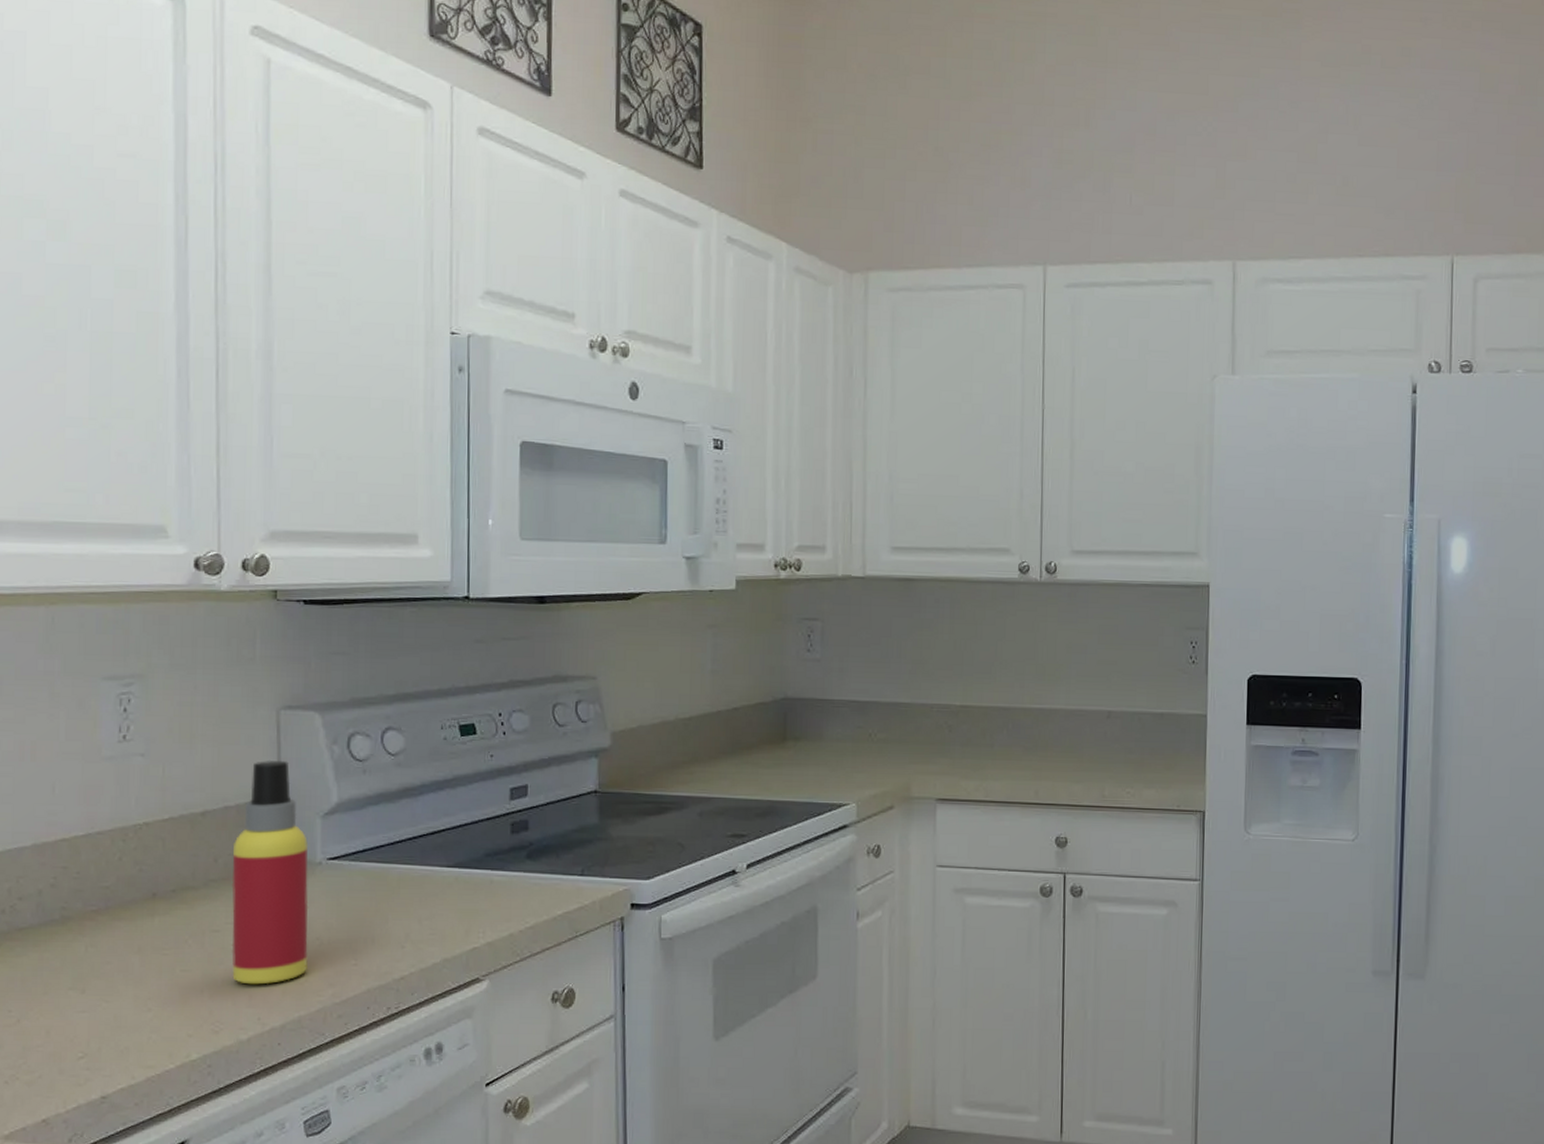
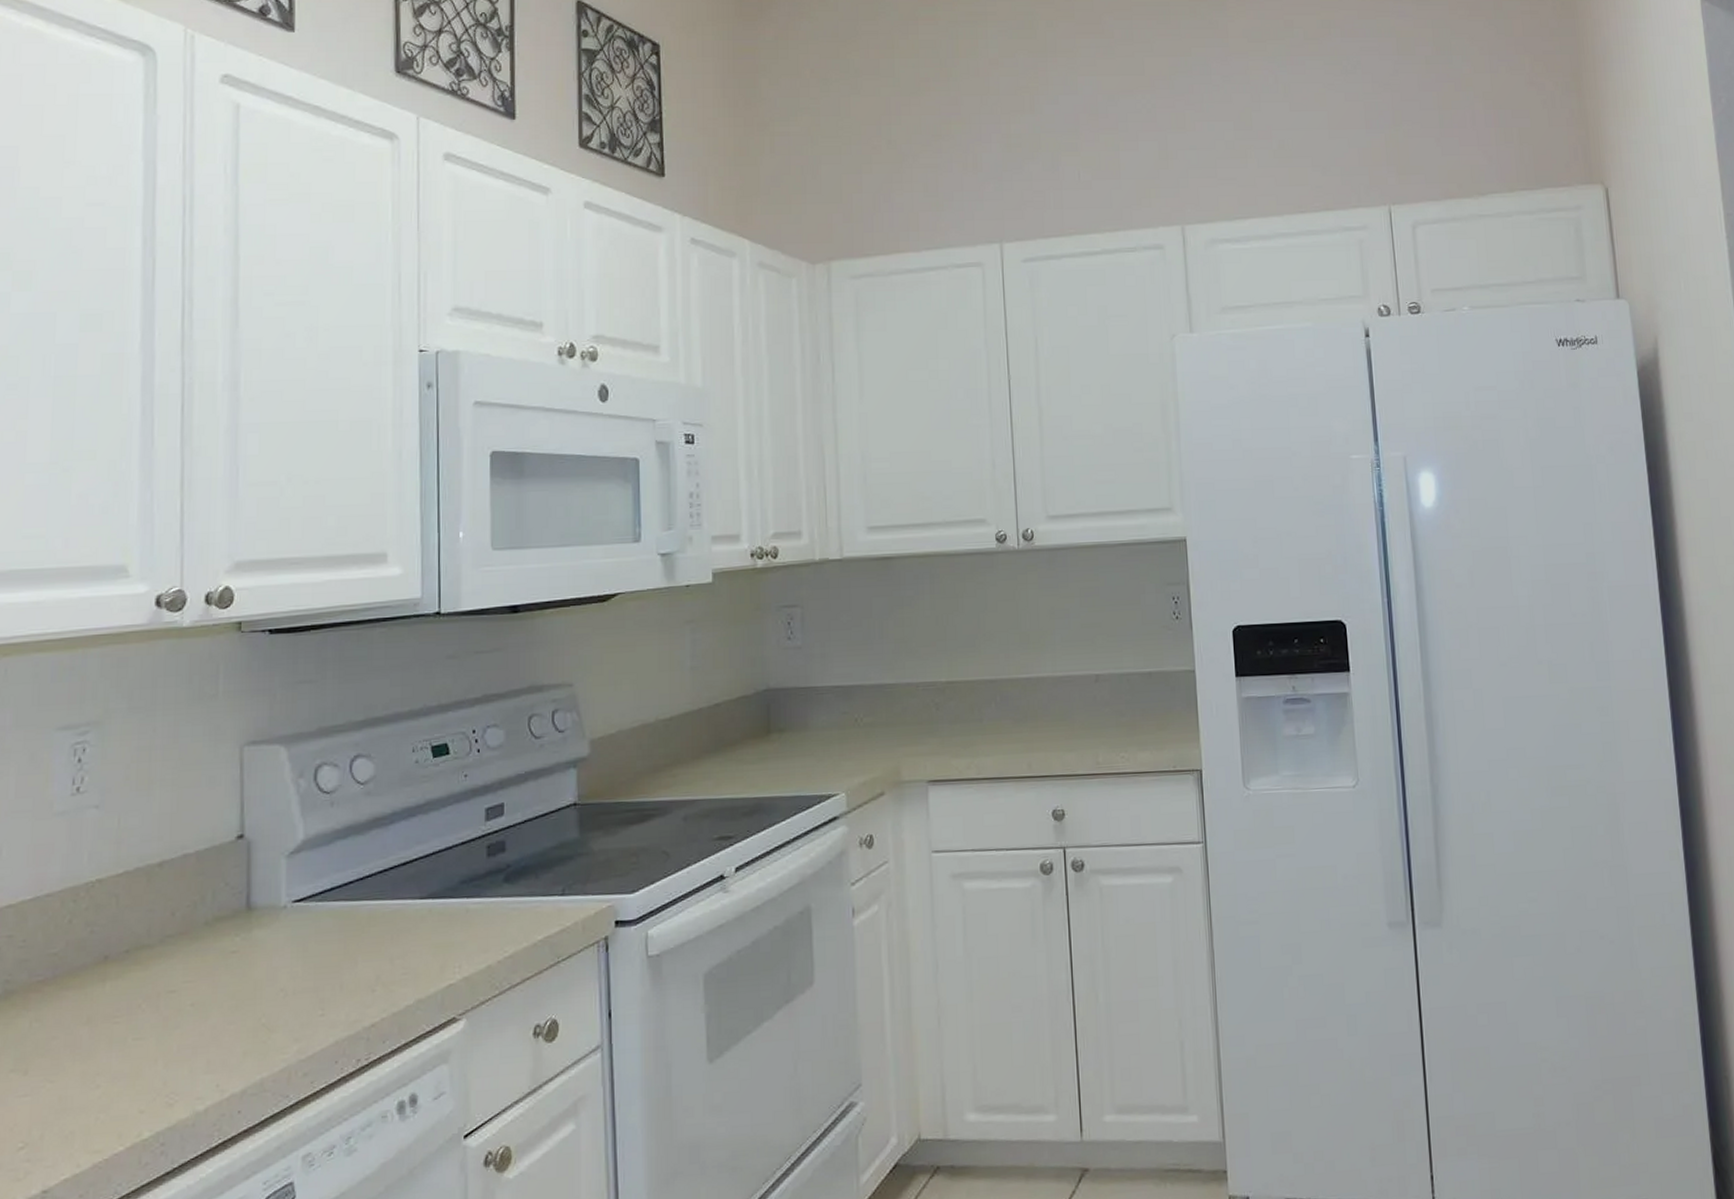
spray bottle: present [231,761,309,985] -> none [188,800,273,1048]

